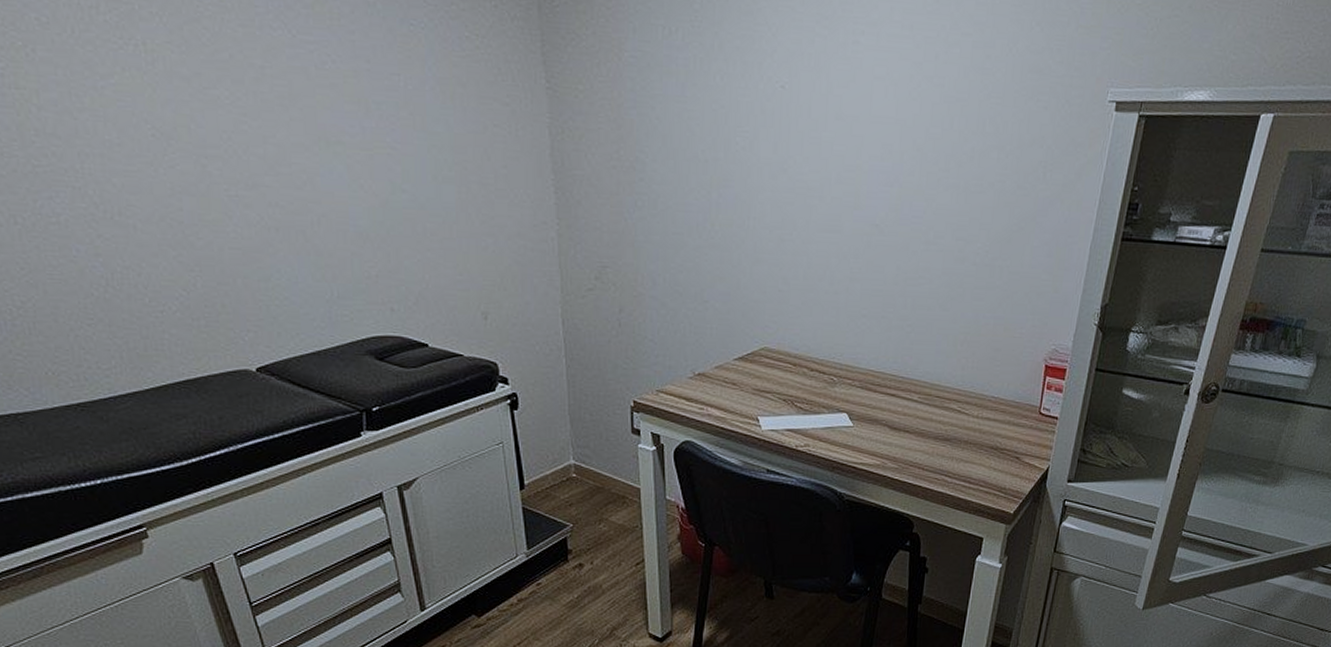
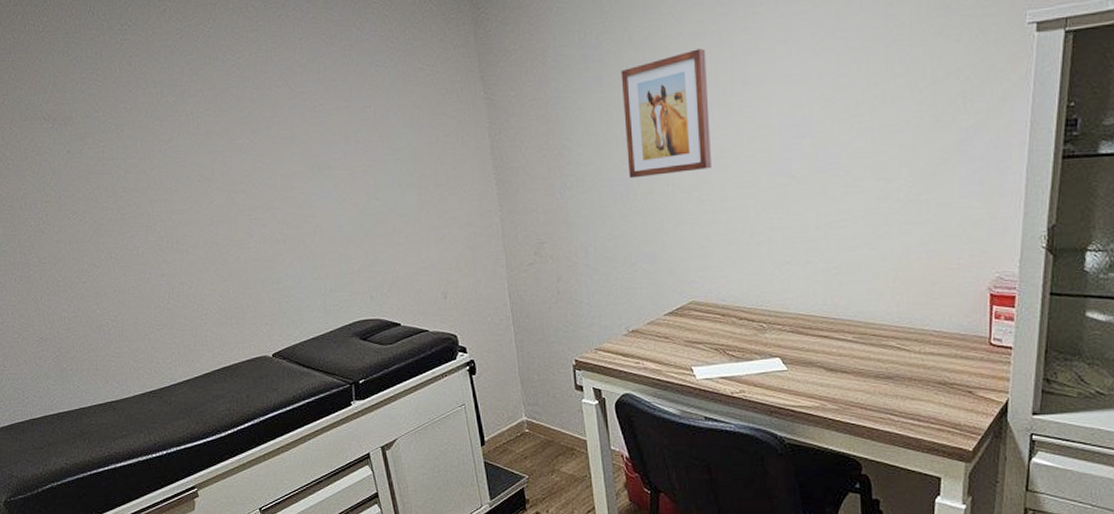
wall art: none [707,71,801,207] -> present [620,48,711,179]

